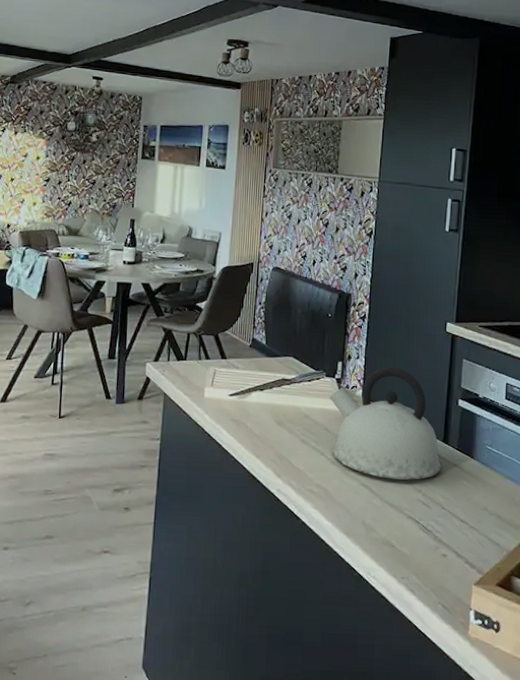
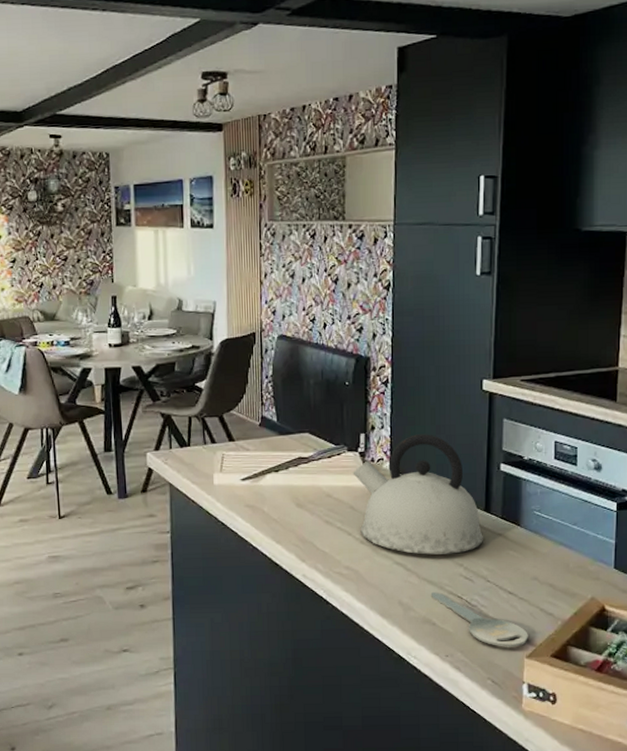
key: none [391,515,477,574] -> present [430,592,528,647]

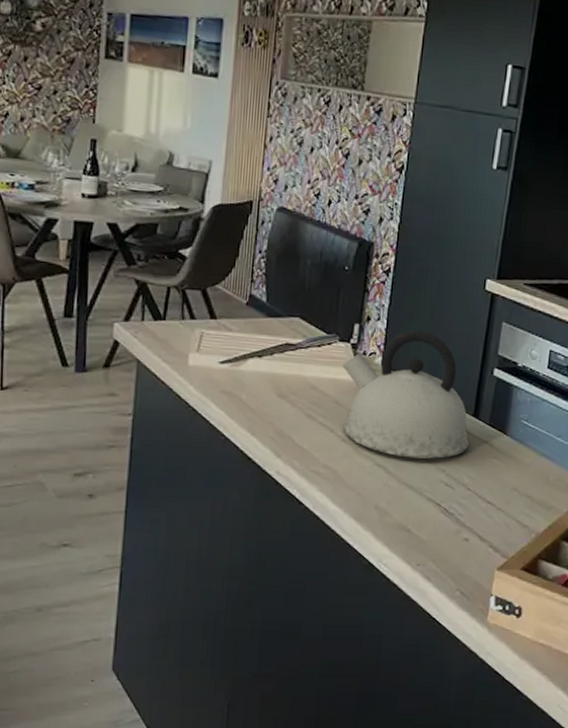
key: present [430,592,528,647] -> none [408,498,502,558]

